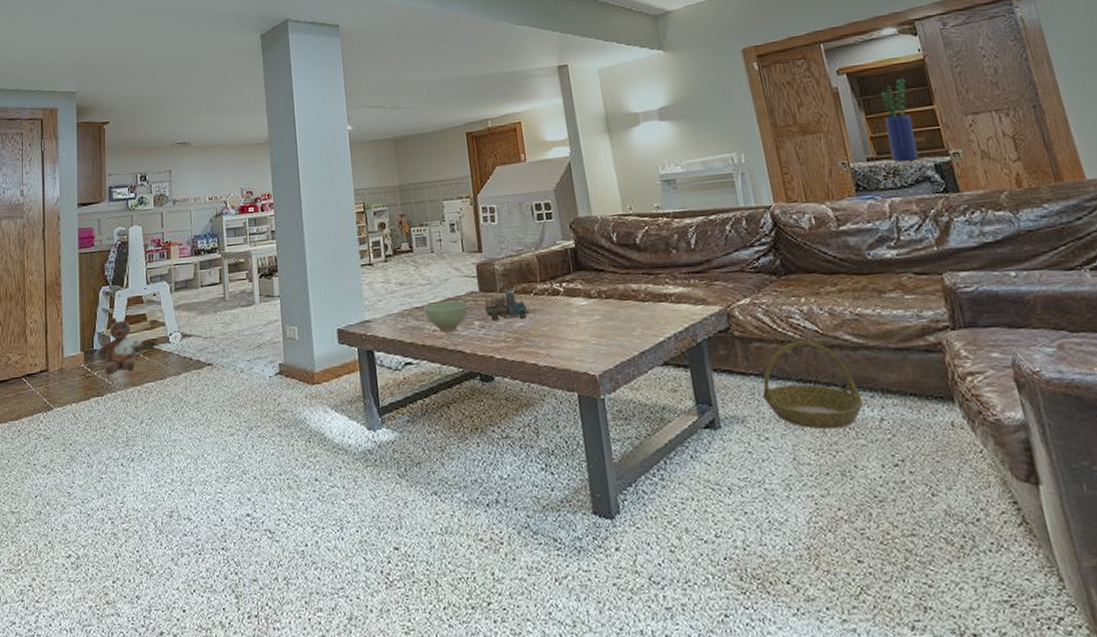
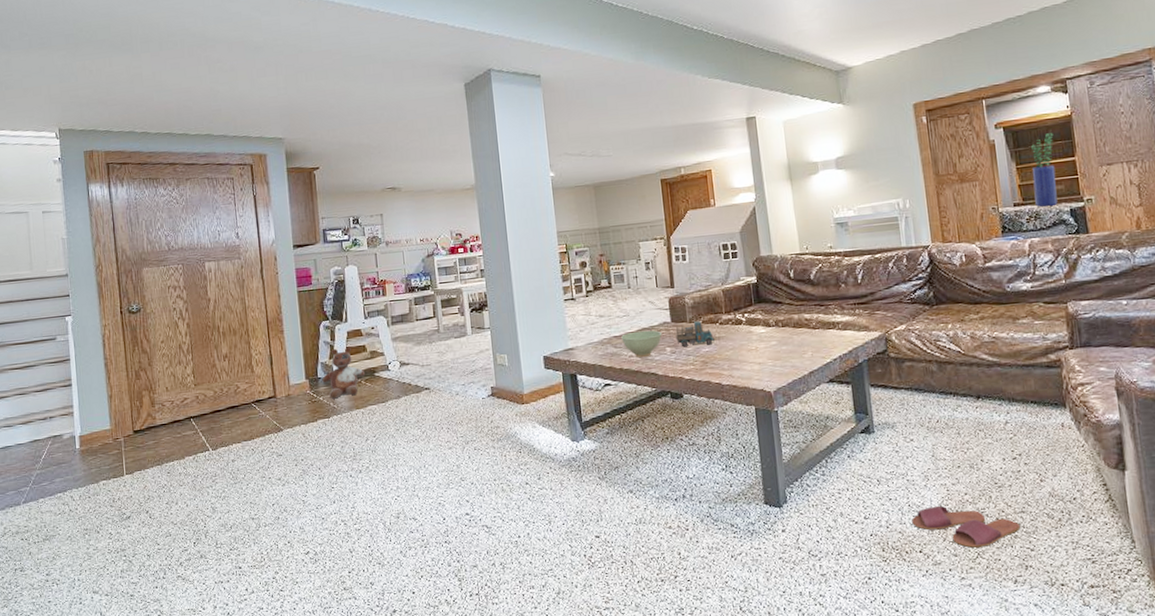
basket: present [762,340,864,430] -> none [910,359,993,432]
slippers: none [774,523,913,580] -> present [912,505,1021,548]

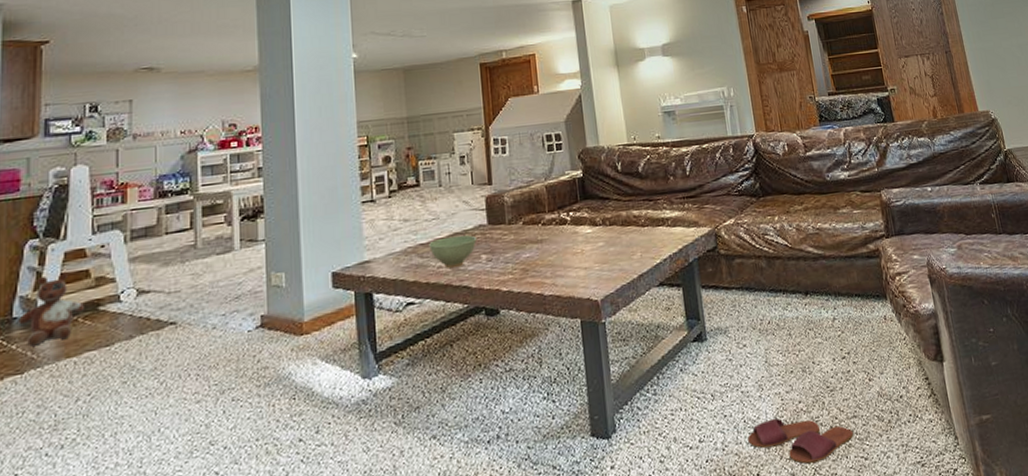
toy truck: present [675,321,716,348] -> none [492,222,538,254]
vase: present [1031,129,1058,208] -> none [840,22,866,97]

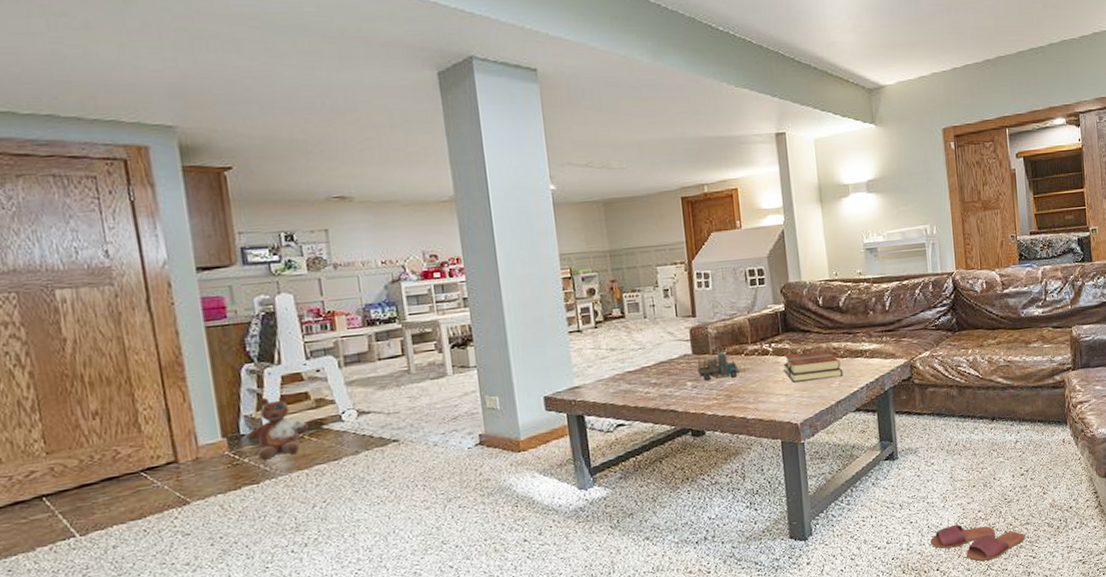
bowl: present [429,235,478,269] -> none [636,364,683,394]
toy truck: none [492,222,538,254] -> present [697,352,741,381]
books: none [582,219,645,254] -> present [783,350,844,382]

